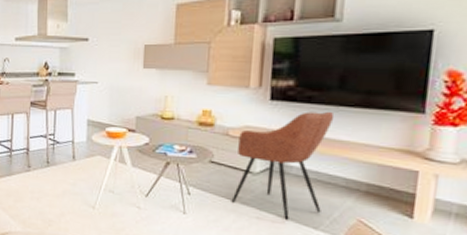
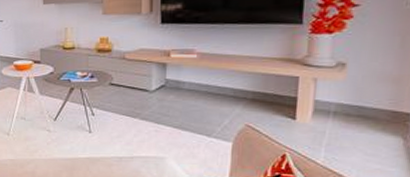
armchair: present [231,111,335,221] -> none [131,30,220,131]

